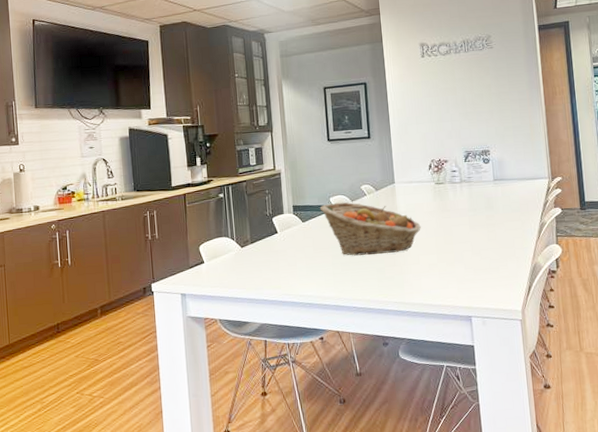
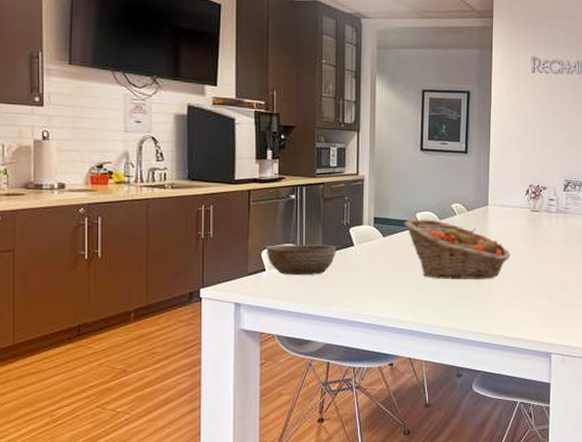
bowl: none [203,234,263,265] -> present [266,244,336,275]

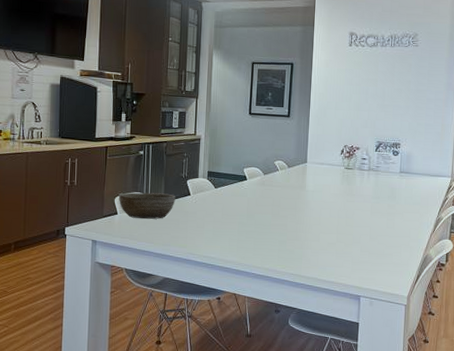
fruit basket: present [404,219,511,279] -> none [233,173,326,228]

